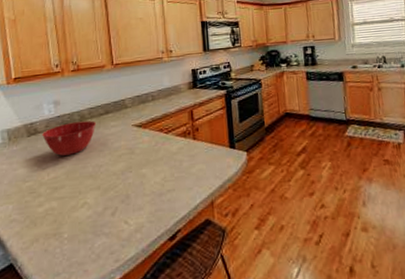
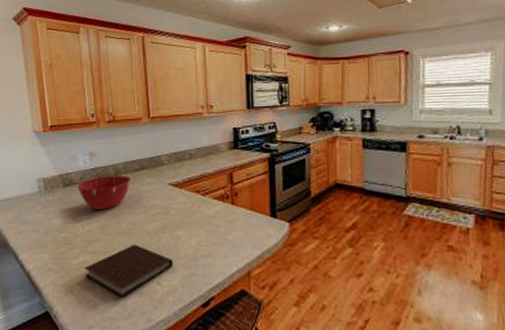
notebook: none [50,186,139,241] -> present [84,245,173,298]

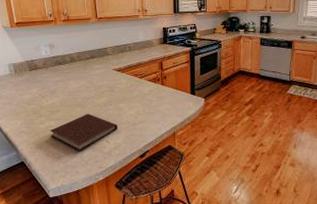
mixing bowl: present [77,176,132,209] -> none [41,63,84,88]

